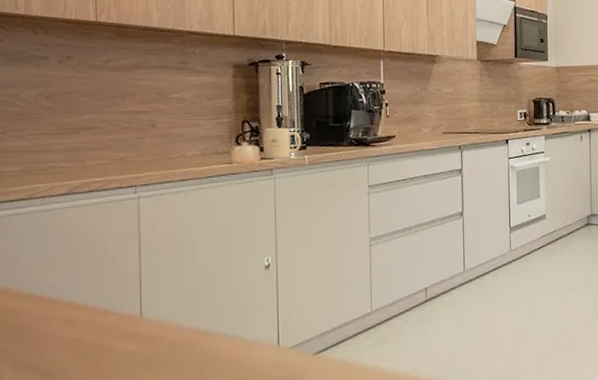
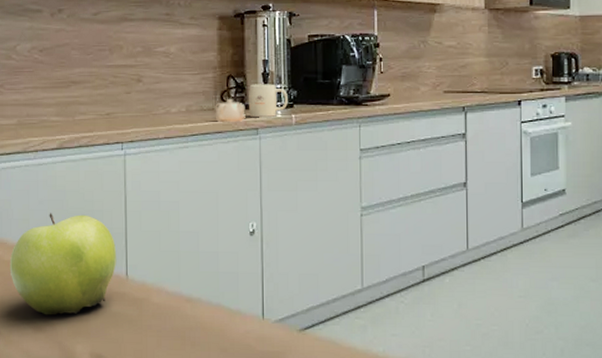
fruit: none [13,258,131,360] -> present [9,213,117,316]

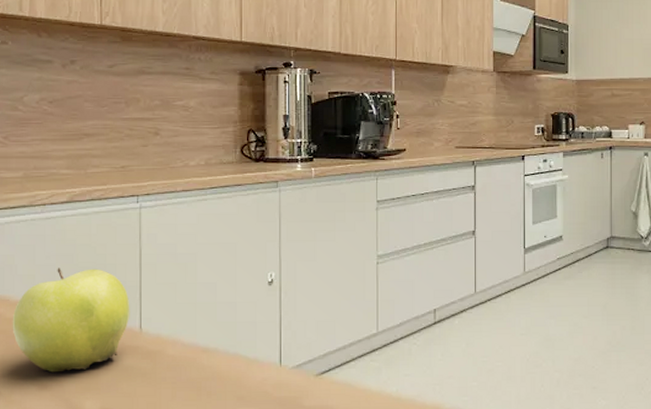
sugar bowl: present [215,98,246,123] -> none [235,152,266,176]
mug: present [248,84,288,118] -> none [268,138,308,171]

